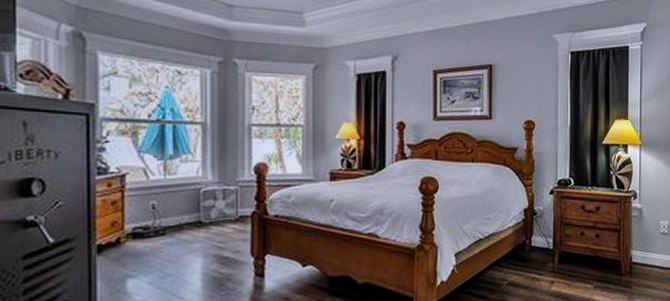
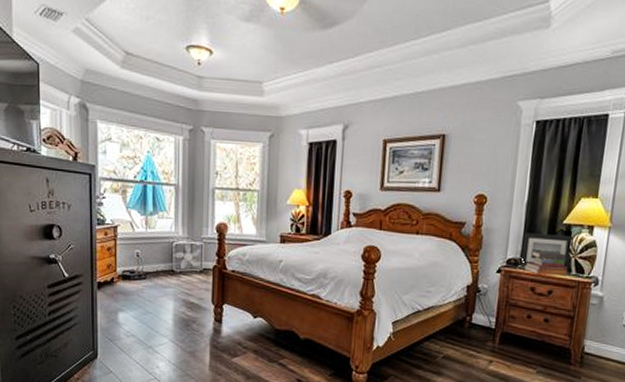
picture frame: none [569,154,612,187] -> present [520,232,574,271]
books: none [574,170,611,193] -> present [525,251,568,276]

